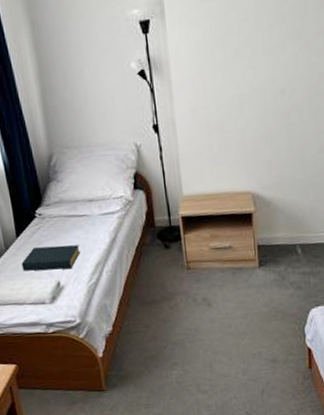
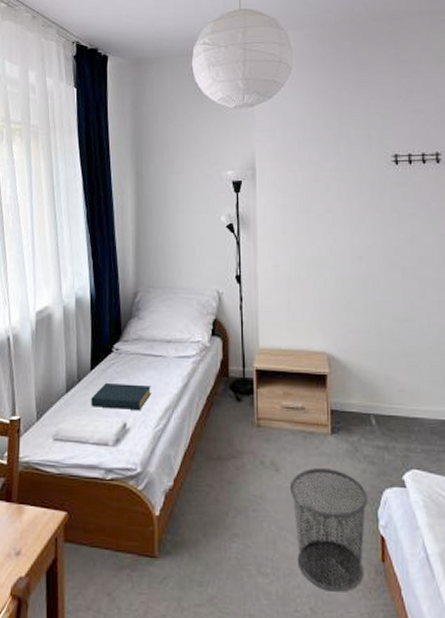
waste bin: none [221,297,296,397] -> present [289,468,369,592]

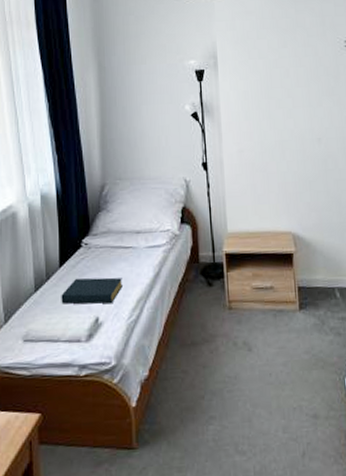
waste bin: present [289,468,369,592] -> none [262,343,337,461]

